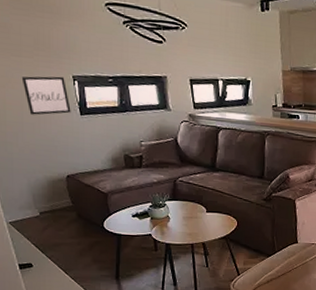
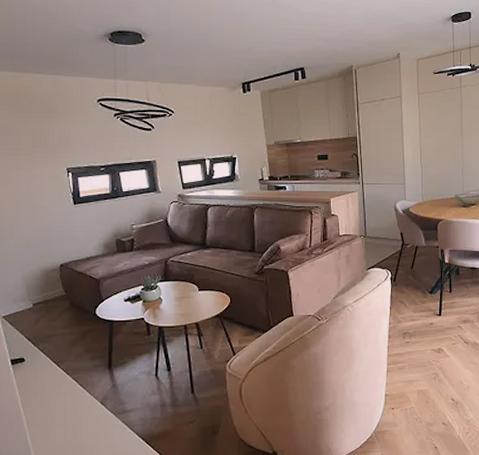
wall art: present [21,76,71,115] -> none [19,170,65,208]

